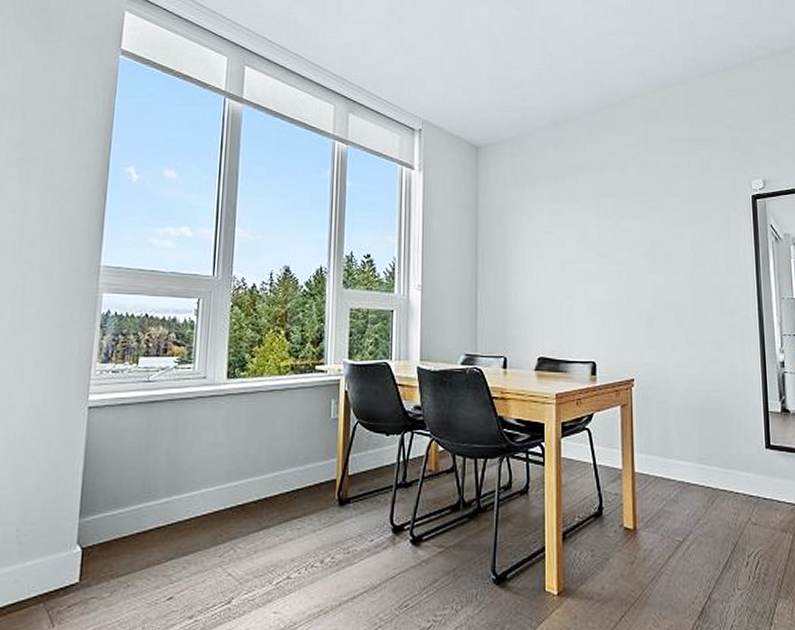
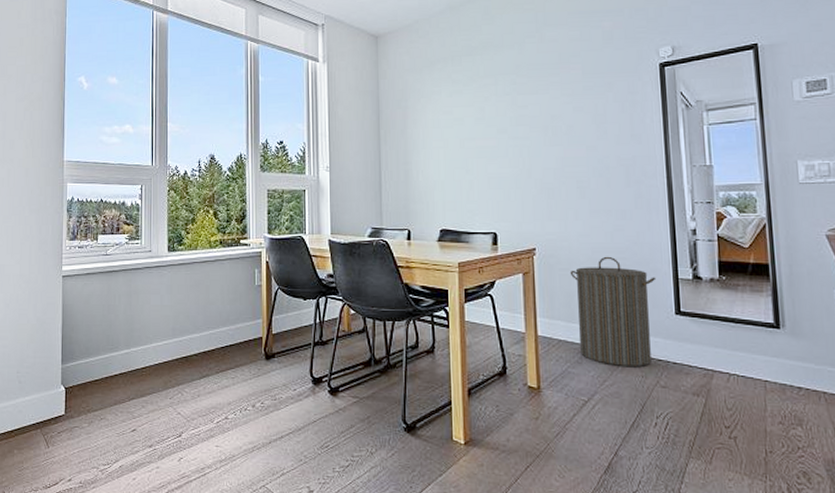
laundry hamper: none [667,388,749,503] -> present [570,256,657,366]

